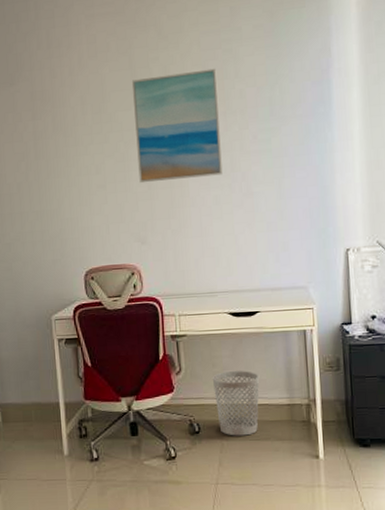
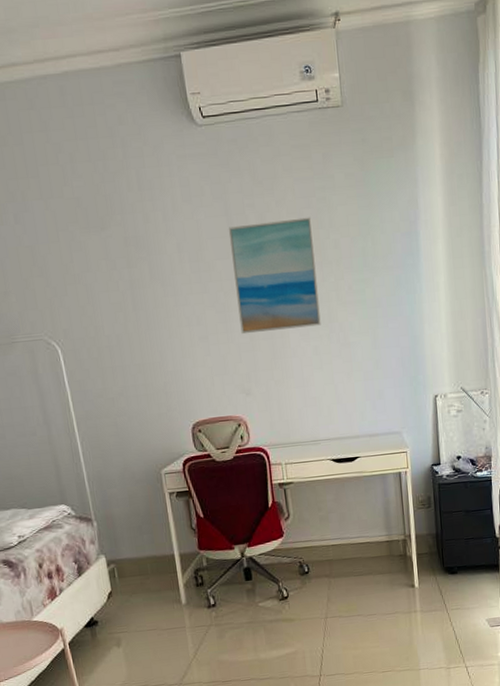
wastebasket: present [212,371,260,436] -> none [318,512,361,574]

